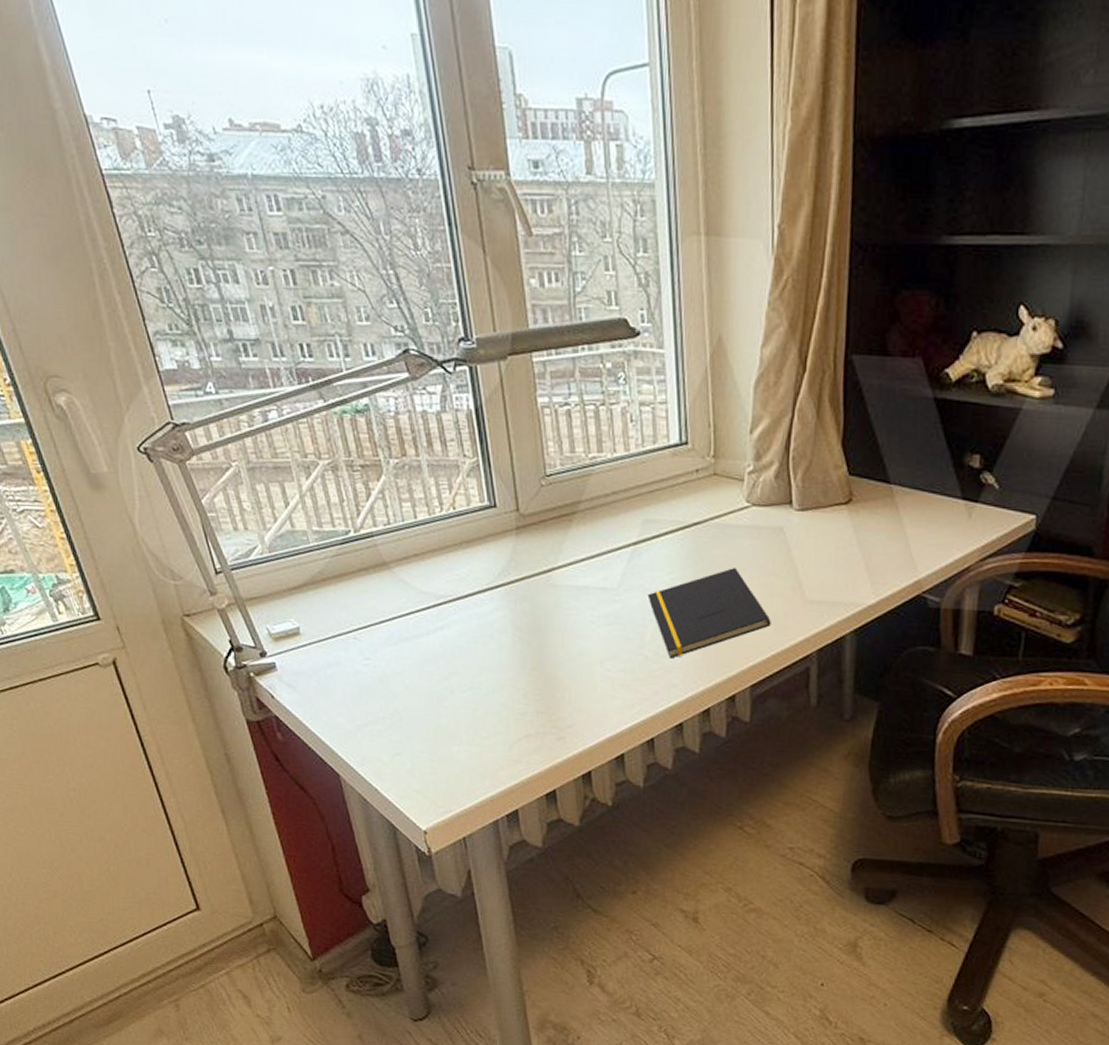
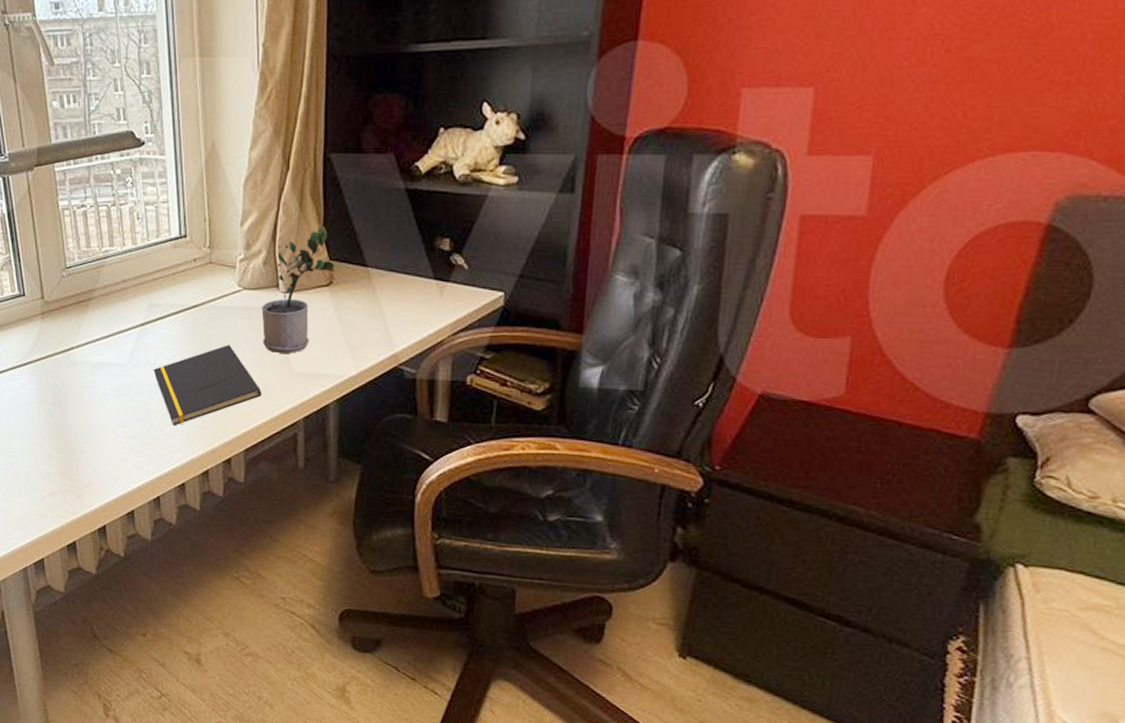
potted plant: none [772,437,856,579] -> present [261,227,336,354]

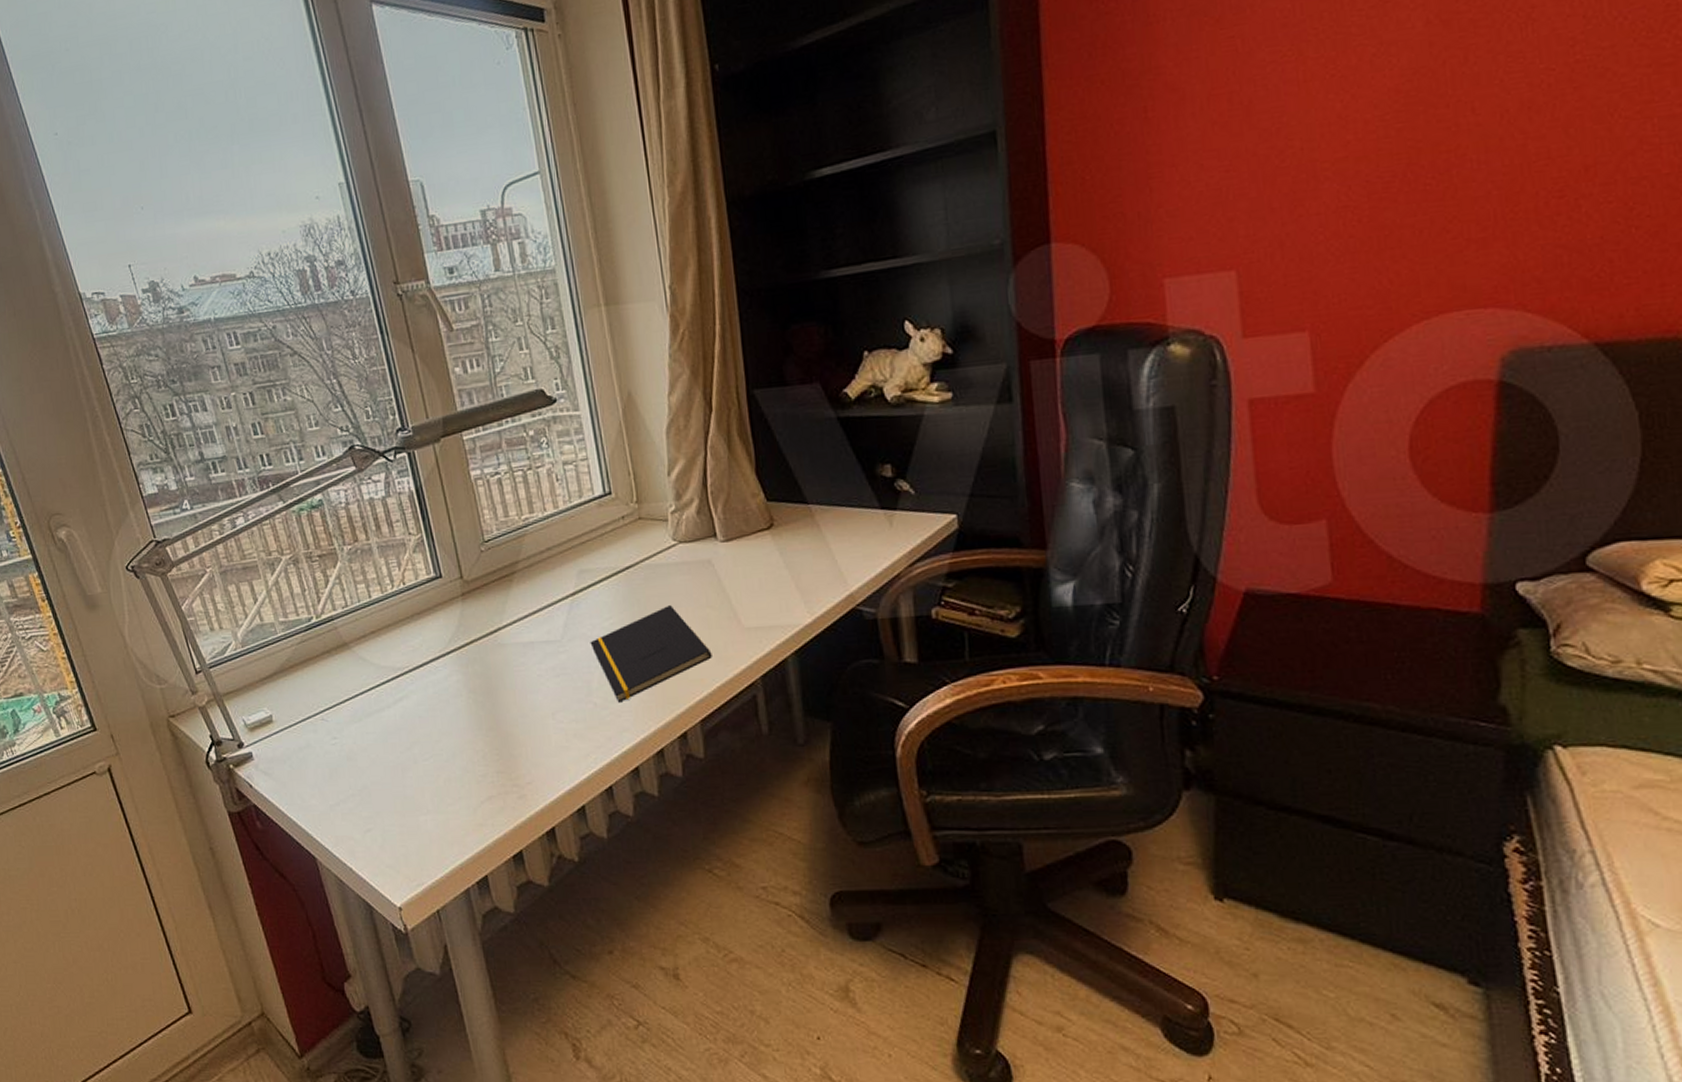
potted plant: present [261,227,336,354] -> none [700,466,775,608]

